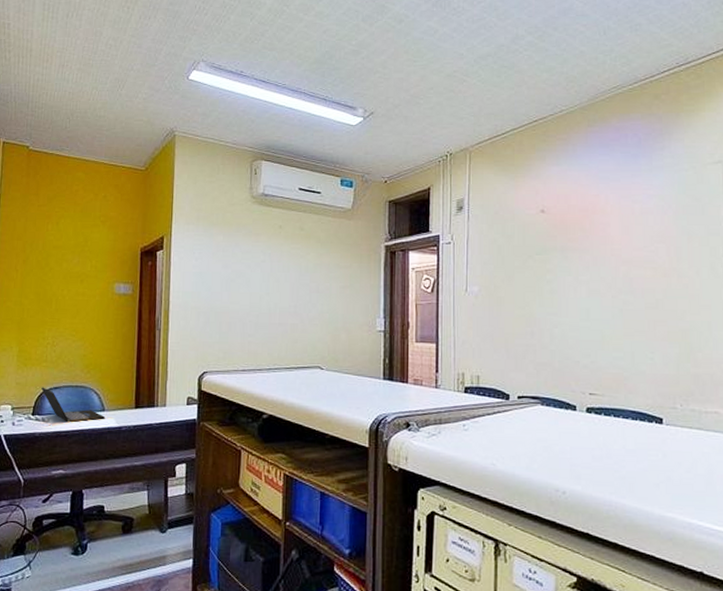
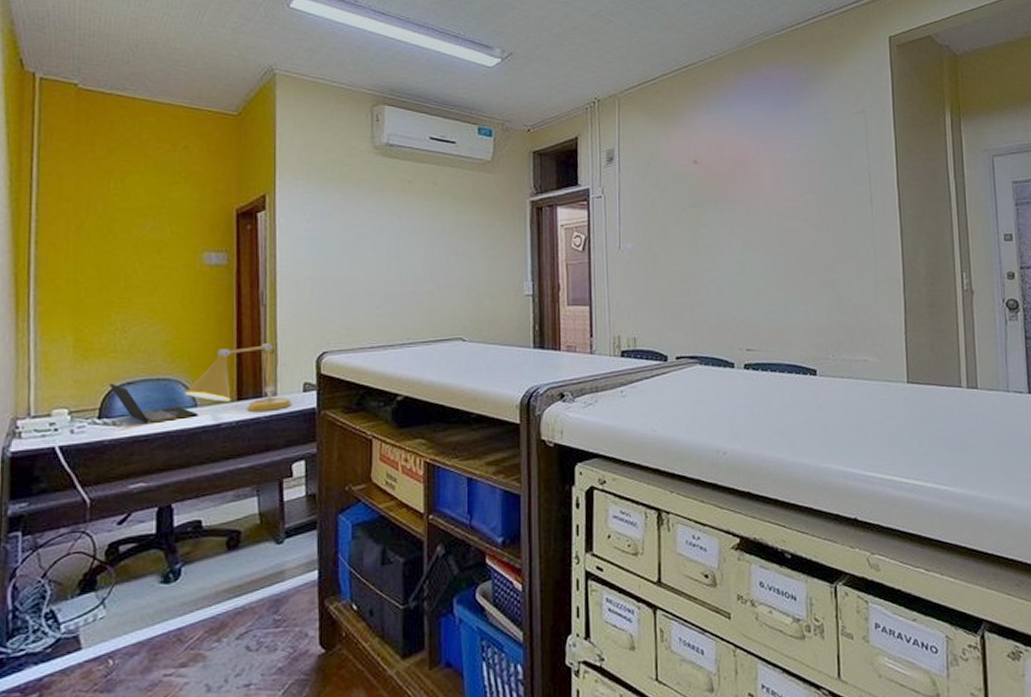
table lamp: none [96,361,177,420] -> present [185,343,292,413]

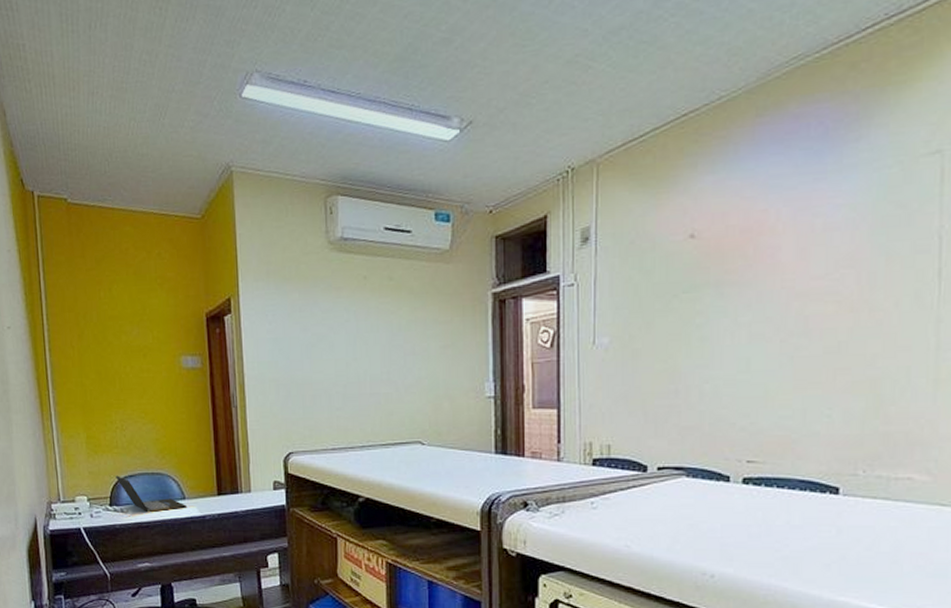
table lamp: present [185,343,292,413] -> none [175,443,264,507]

